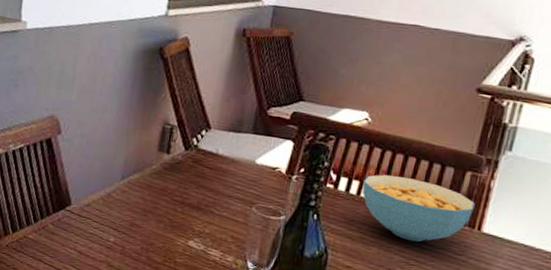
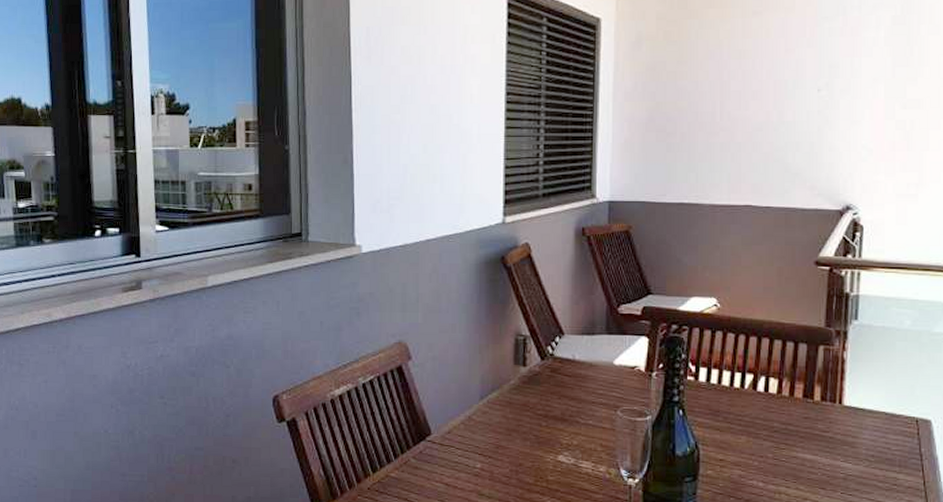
cereal bowl: present [362,174,475,242] -> none [722,360,832,425]

